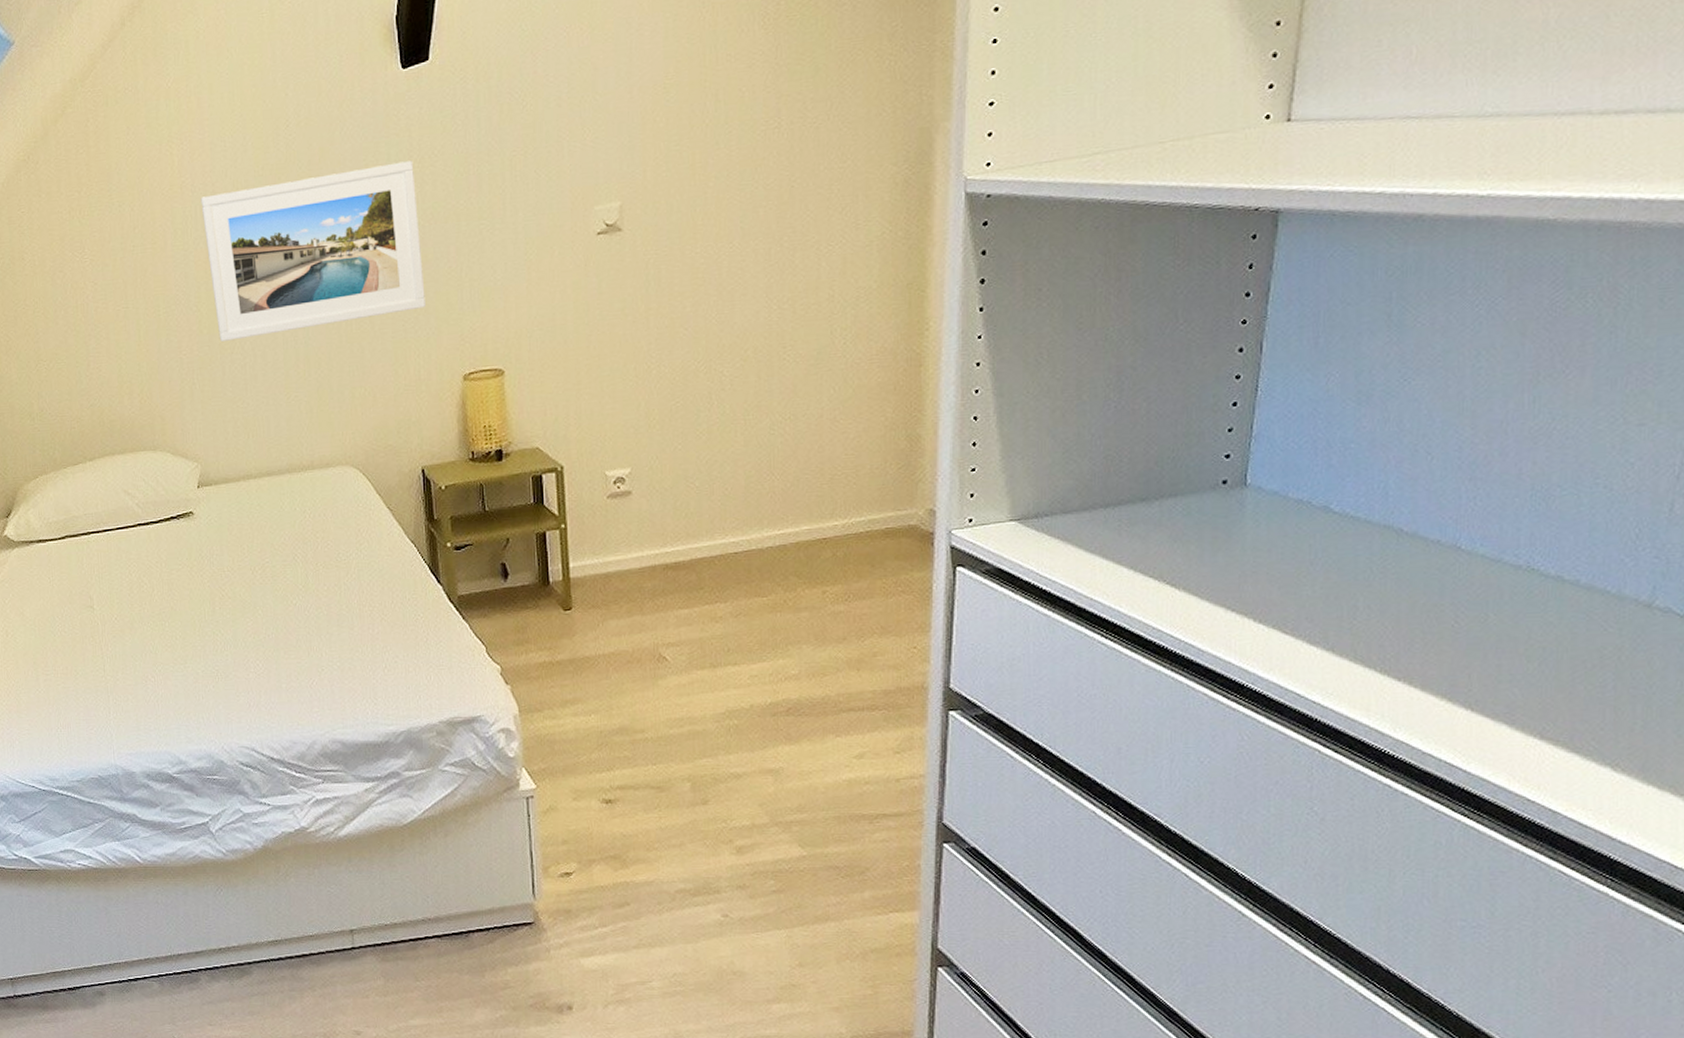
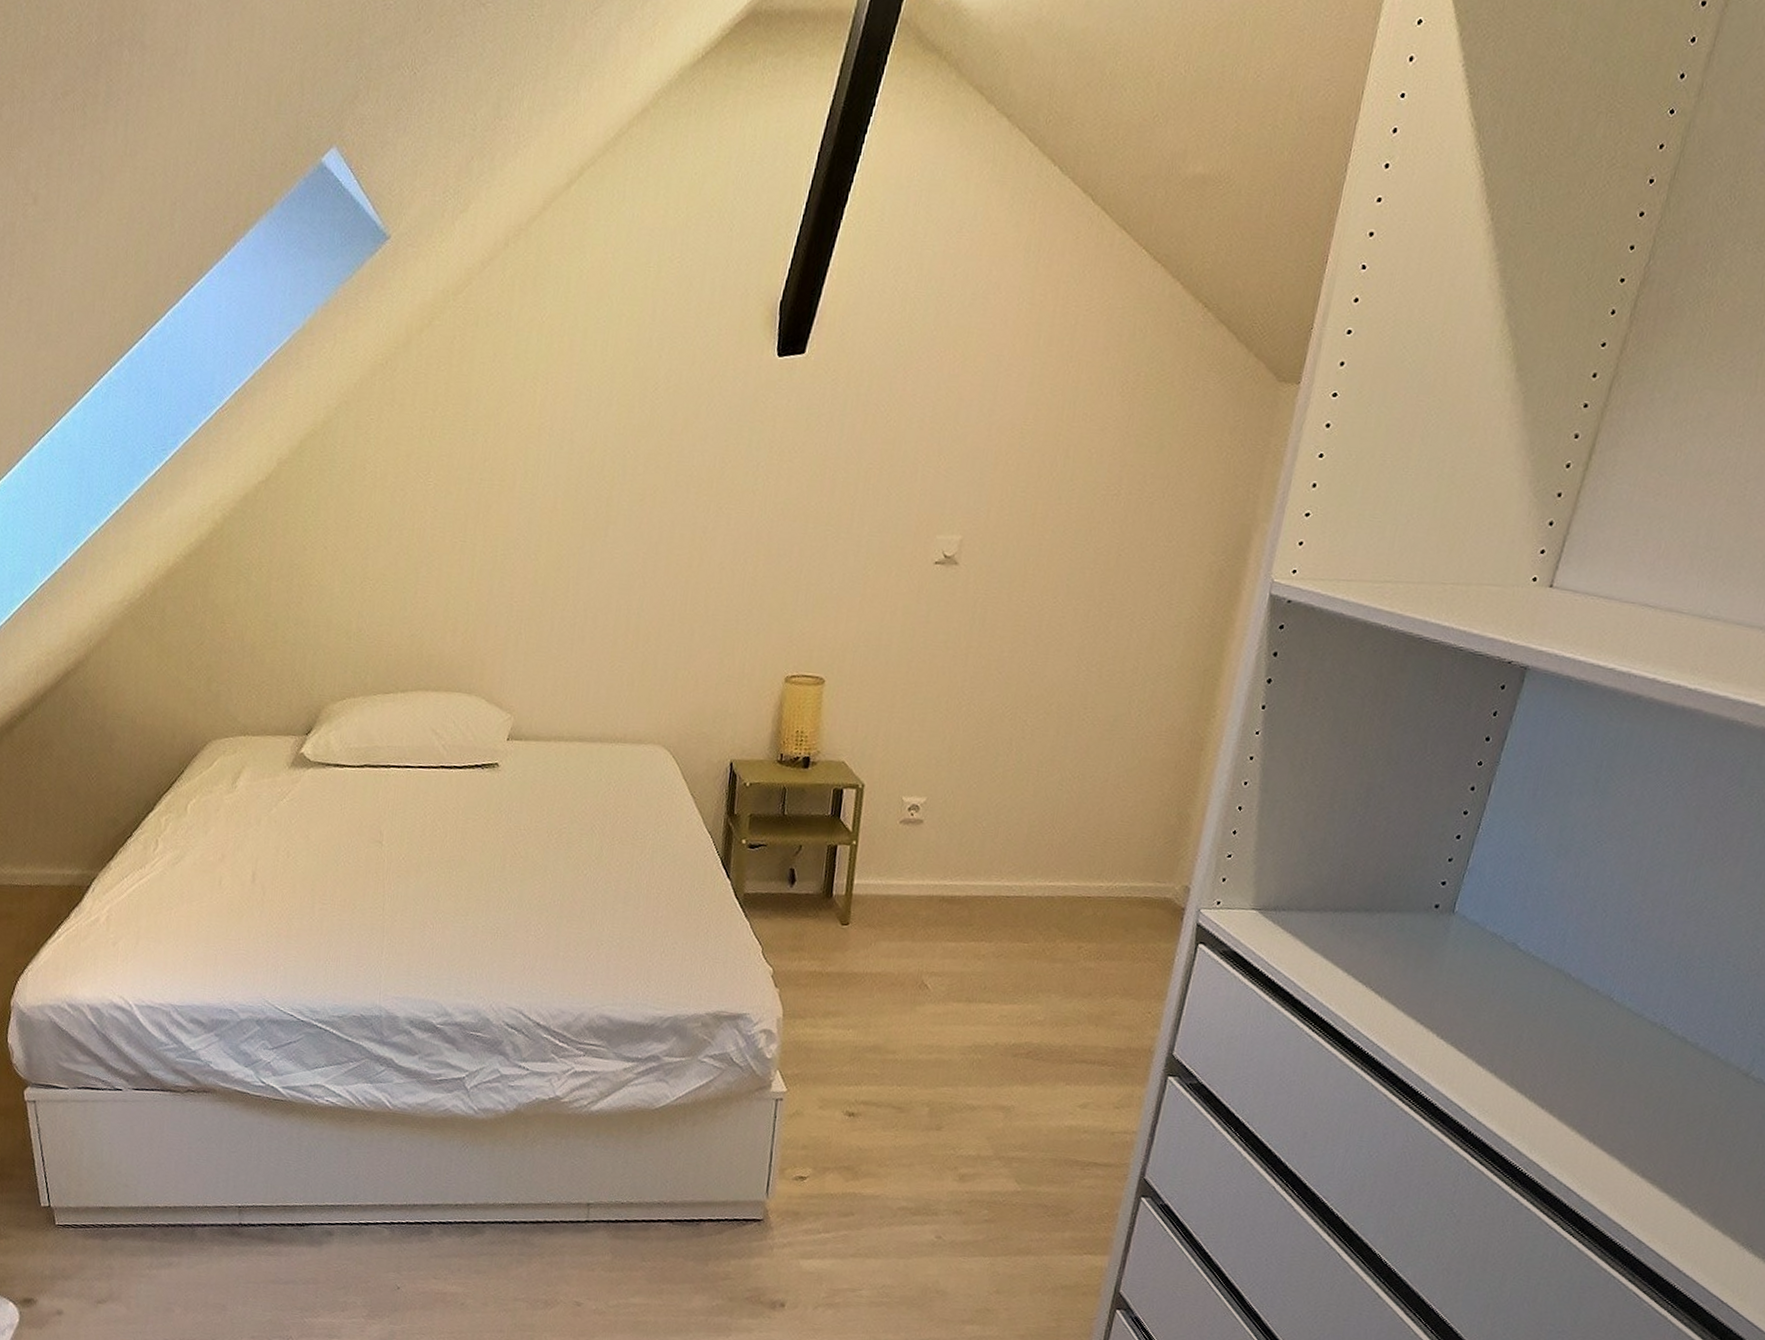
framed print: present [201,161,426,341] -> none [553,443,773,603]

